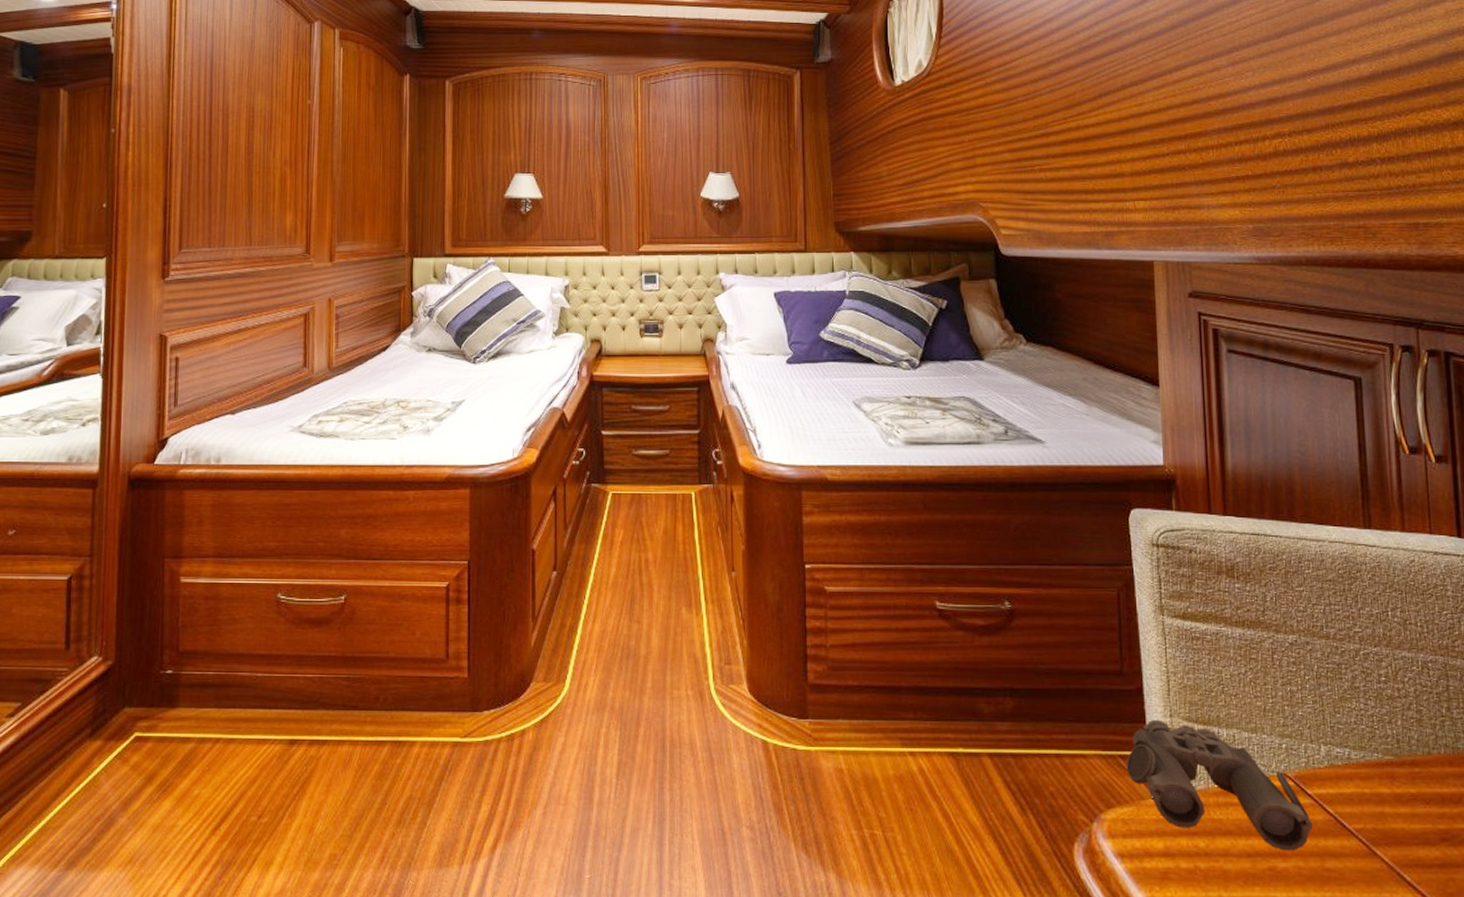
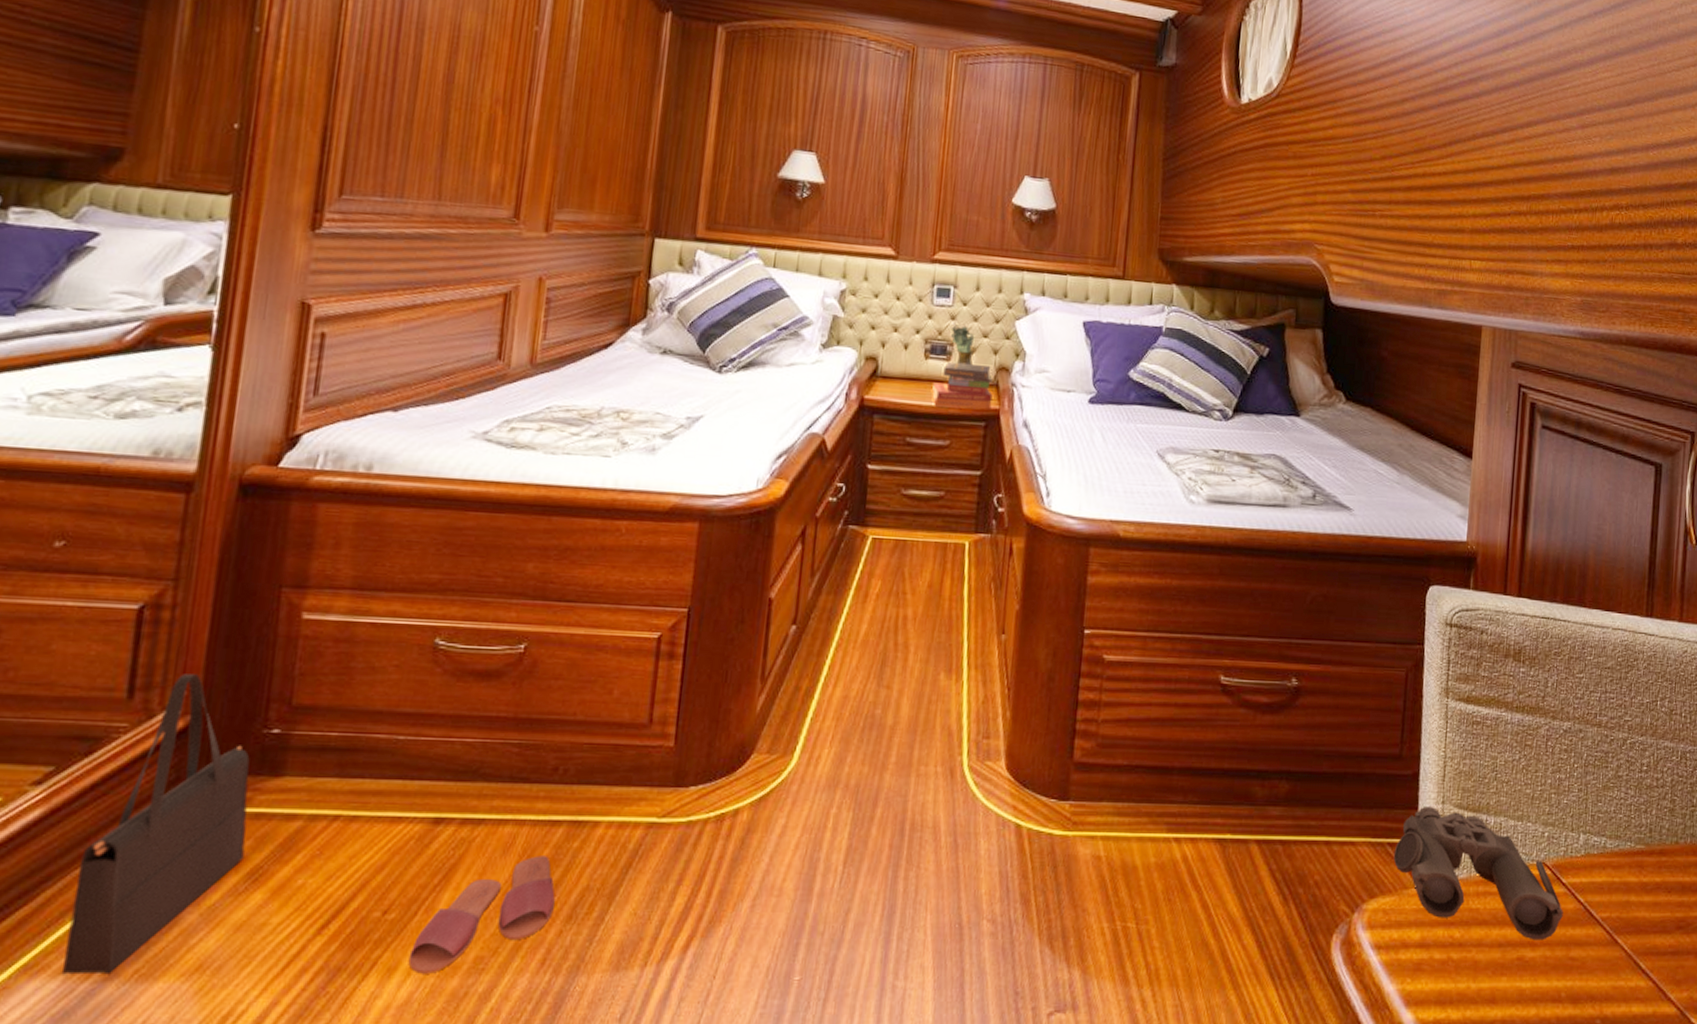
tote bag: none [37,628,156,865] -> present [61,674,250,975]
slippers: none [280,770,386,868] -> present [408,856,555,974]
books: none [650,337,702,377] -> present [932,361,993,411]
vase: none [660,304,682,339] -> present [950,323,975,365]

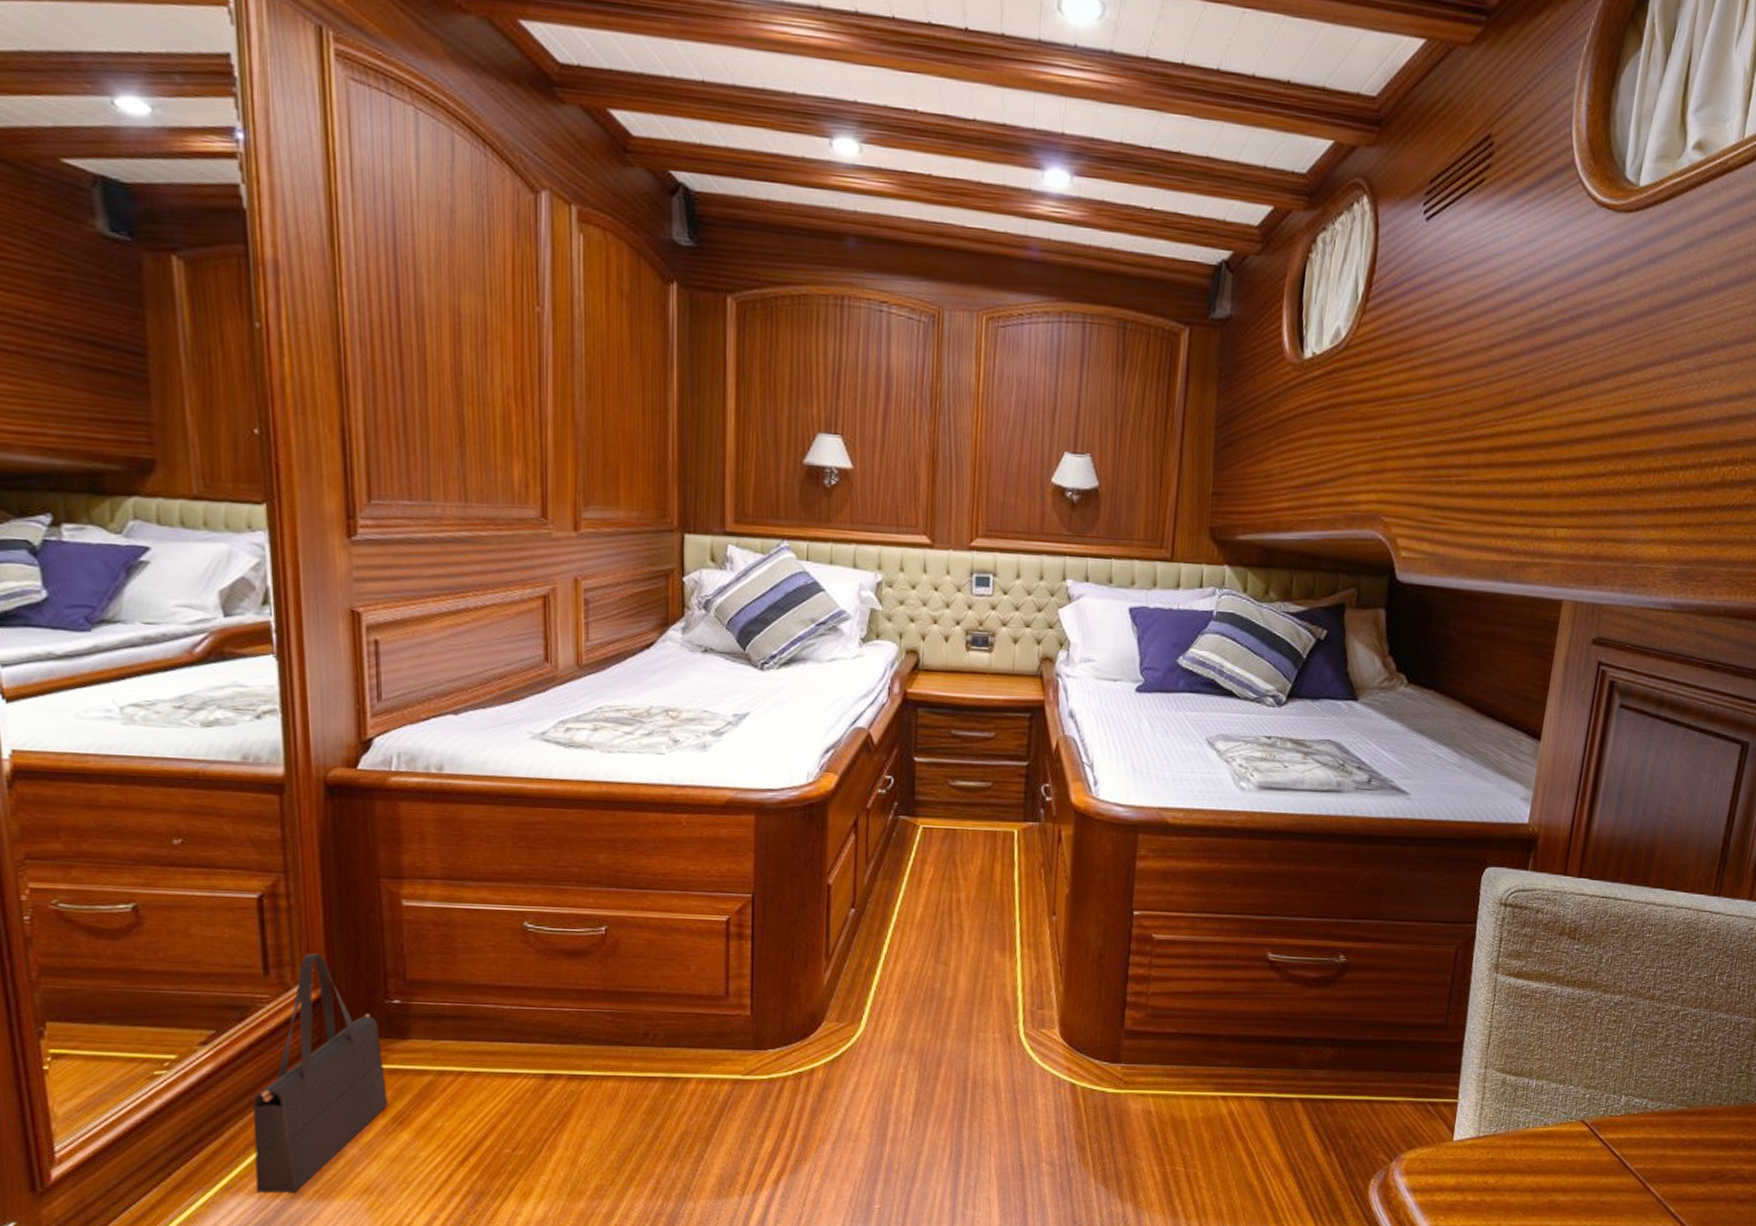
slippers: present [408,856,555,974] -> none [540,1105,659,1198]
books: present [932,361,993,411] -> none [975,652,1037,702]
vase: present [950,323,975,365] -> none [991,613,1017,656]
binoculars: present [1393,805,1563,941] -> none [1433,1070,1598,1187]

